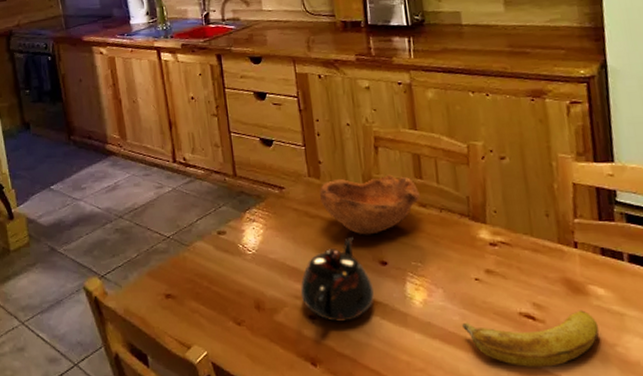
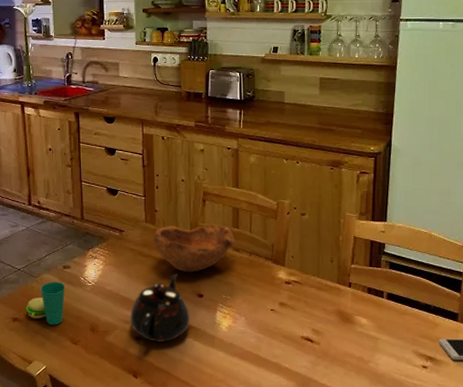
cup: none [179,250,223,303] -> present [26,282,66,326]
banana: present [462,310,600,367] -> none [257,335,359,378]

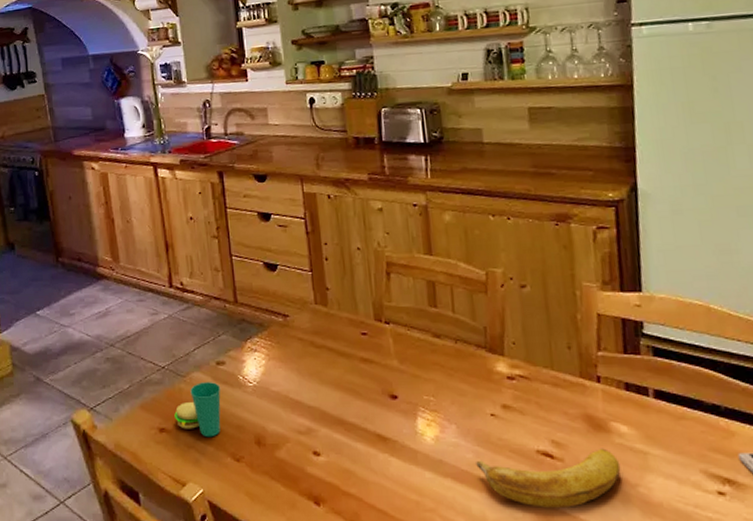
teapot: present [129,274,190,343] -> none [304,369,383,460]
wooden bowl: present [154,223,235,273] -> none [327,302,434,367]
banana: none [257,335,359,378] -> present [476,448,621,508]

